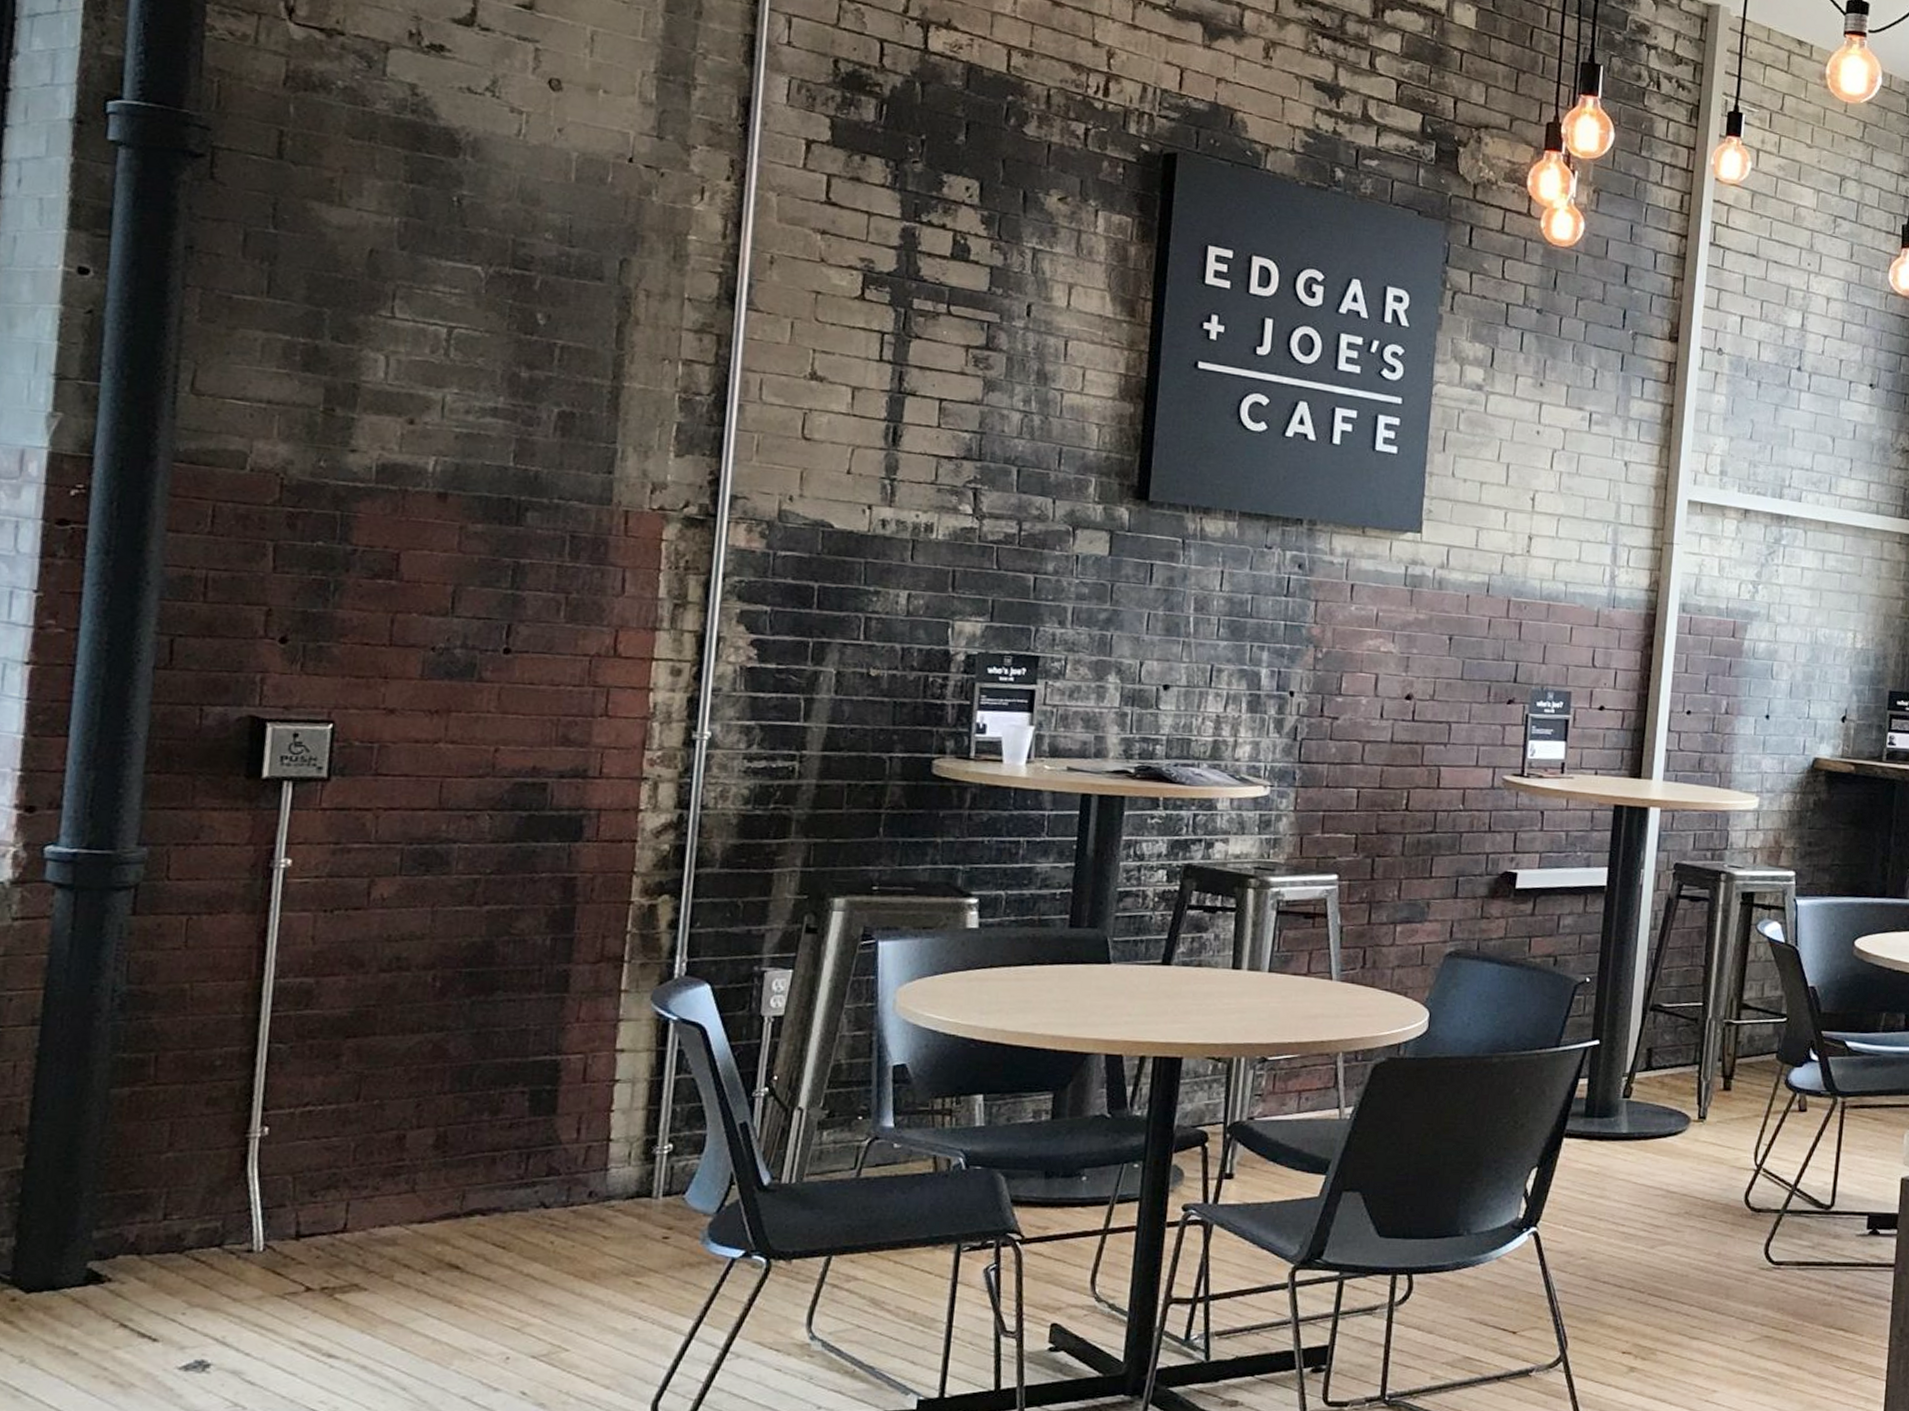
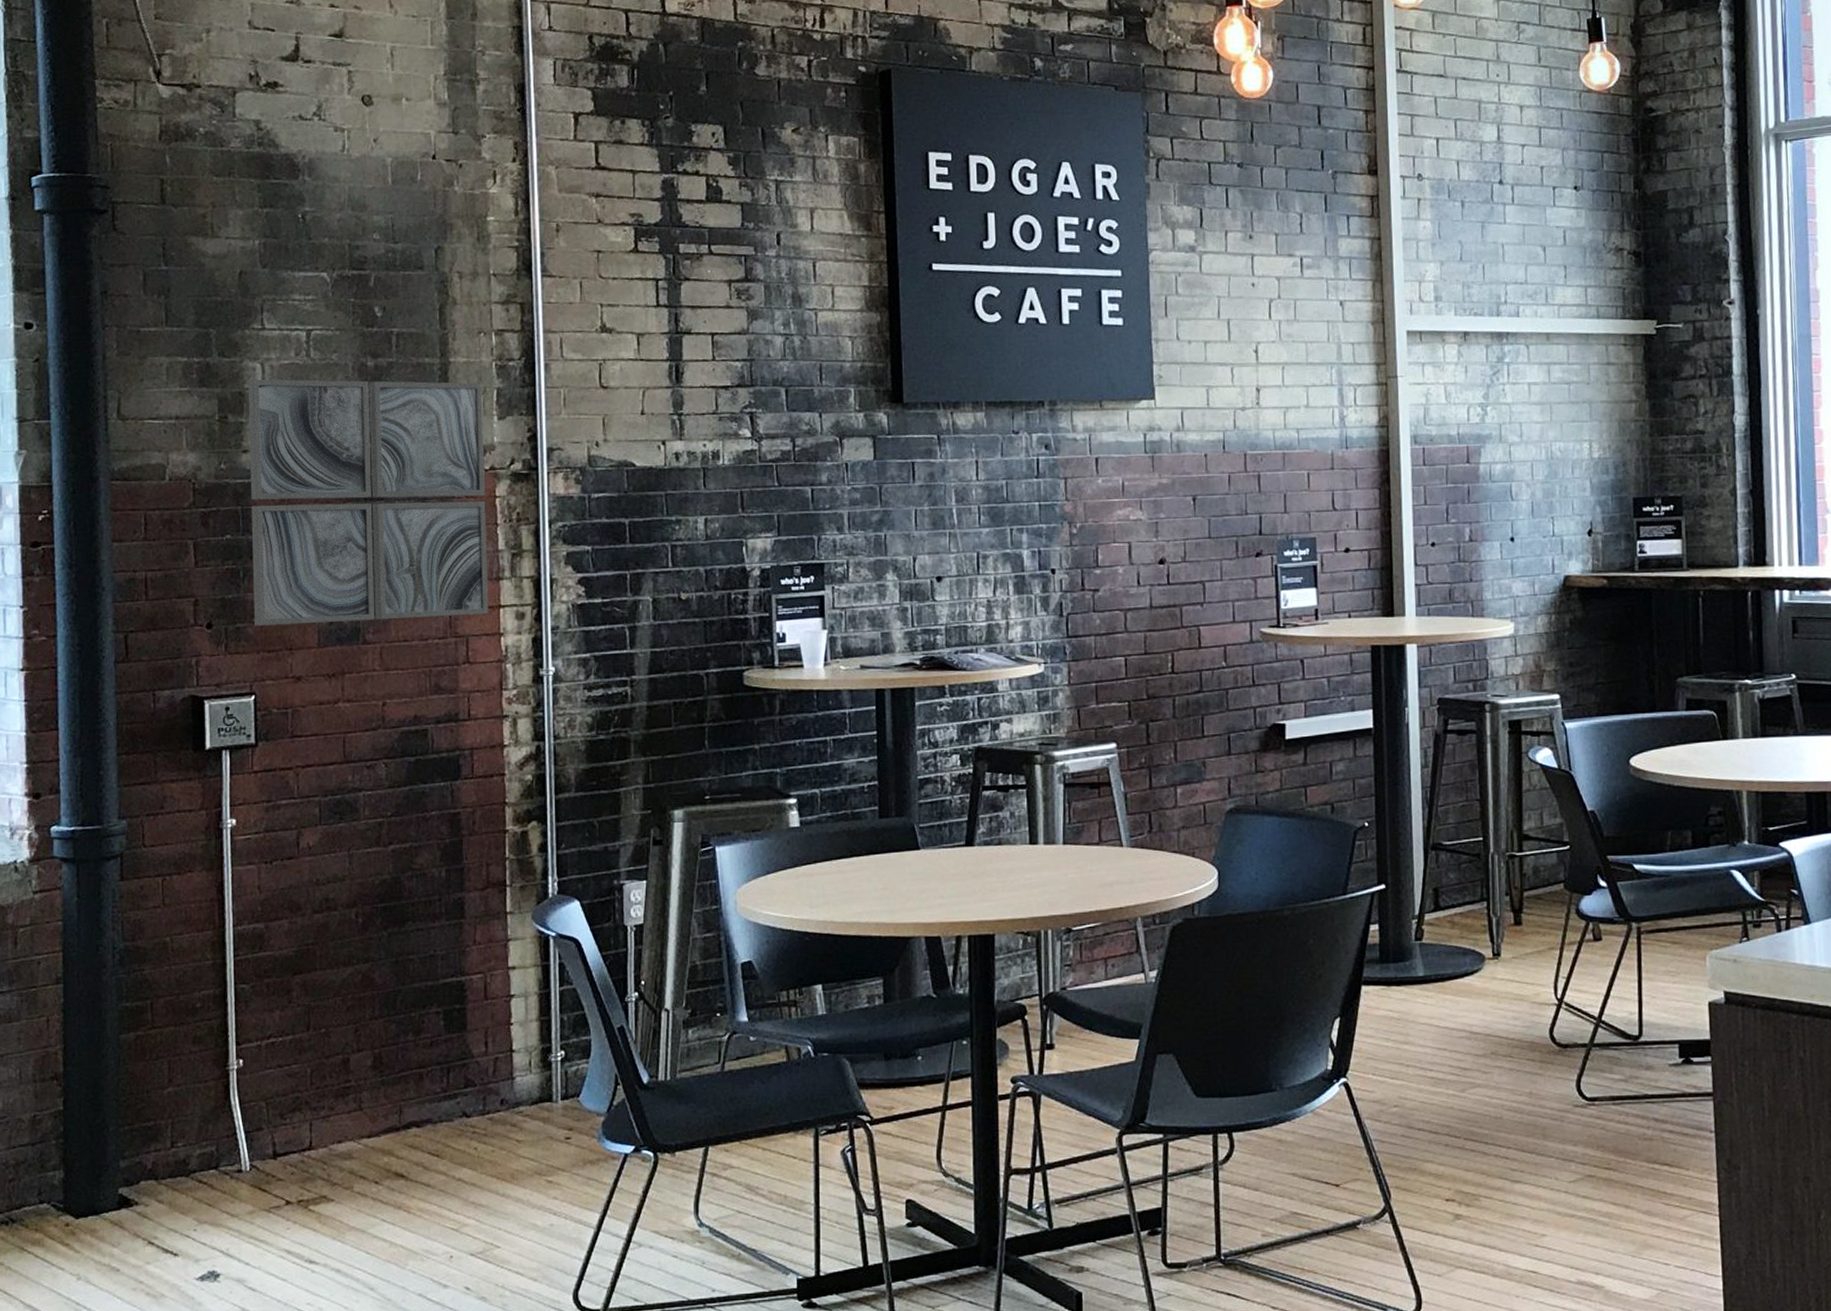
wall art: none [342,371,660,666] -> present [248,379,489,626]

